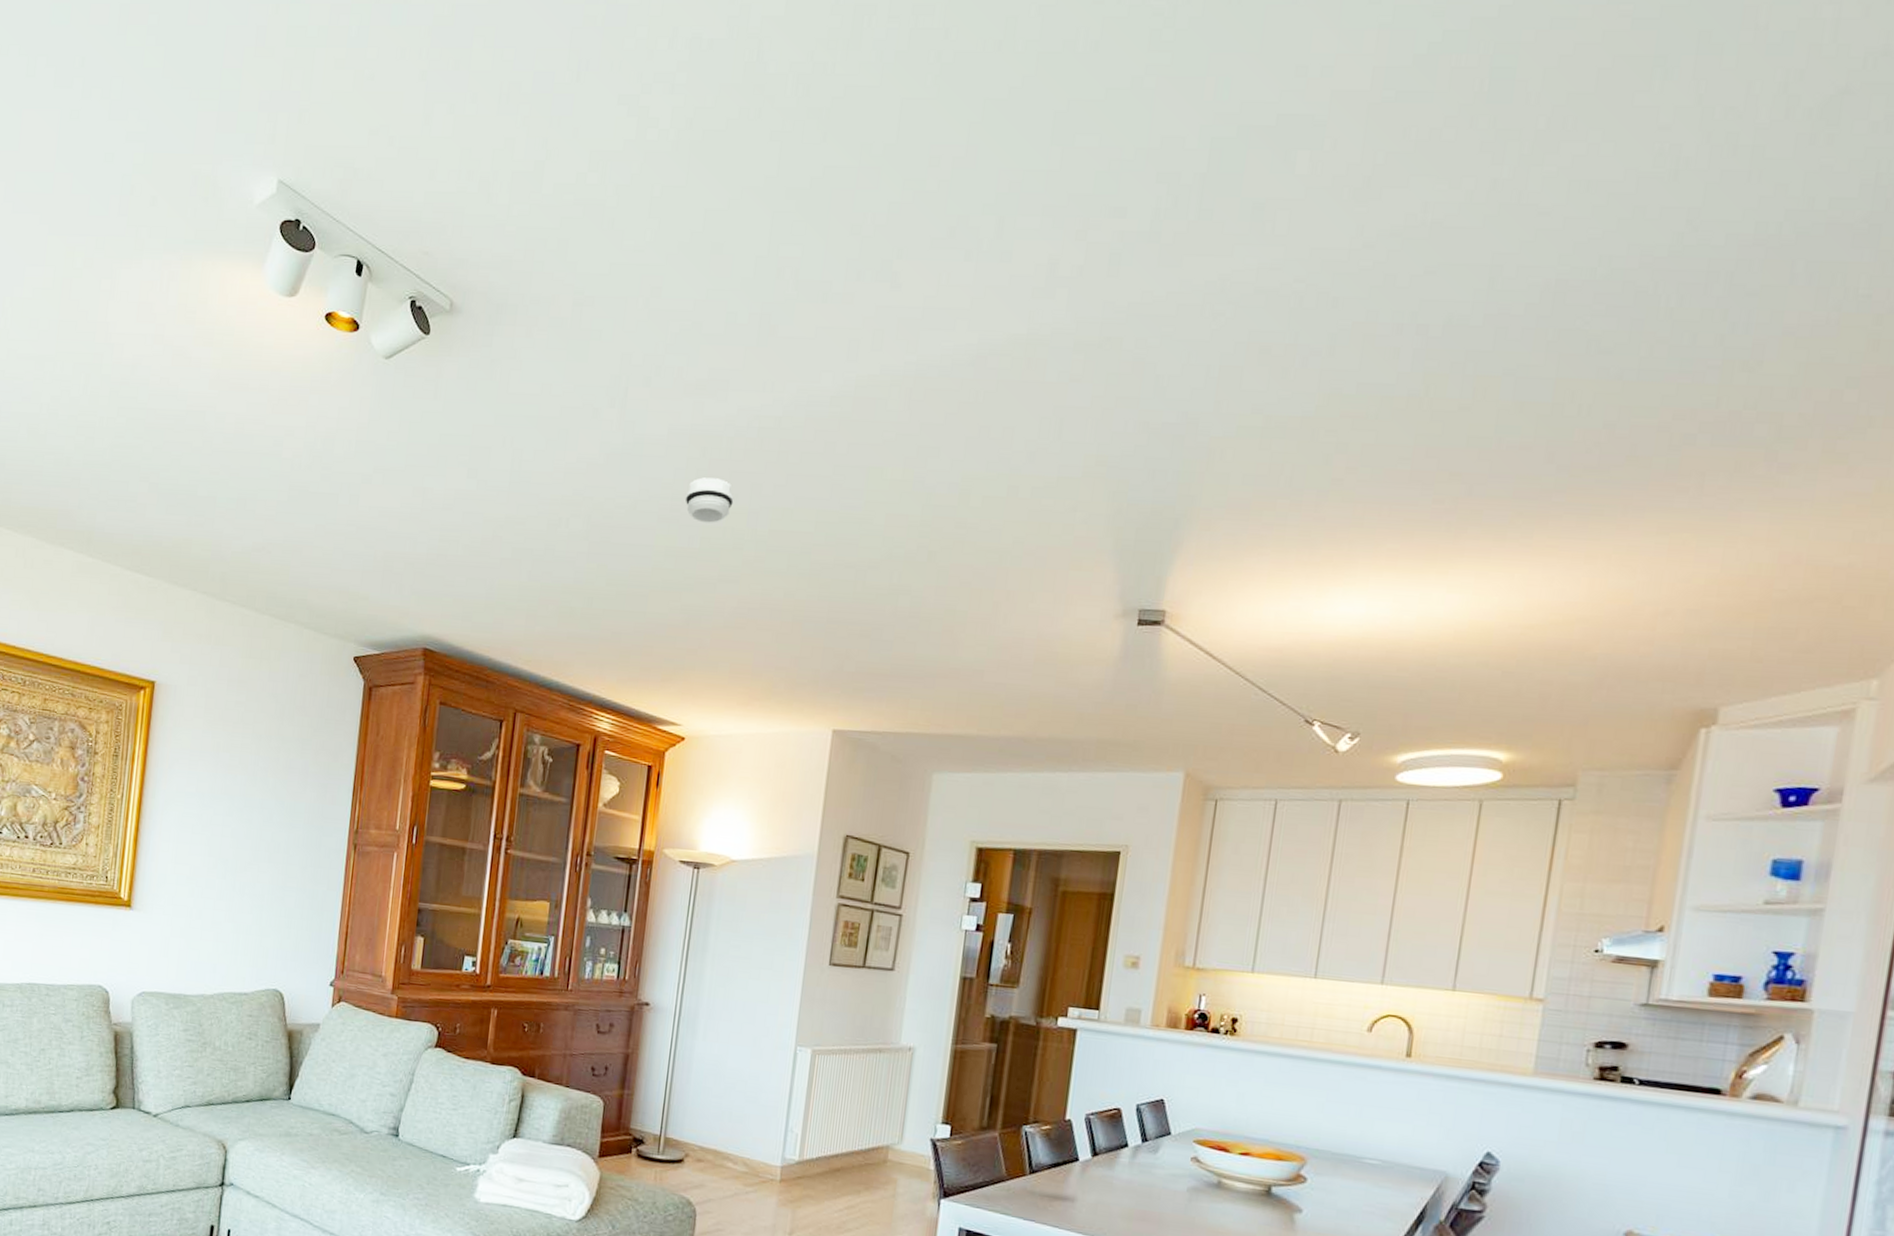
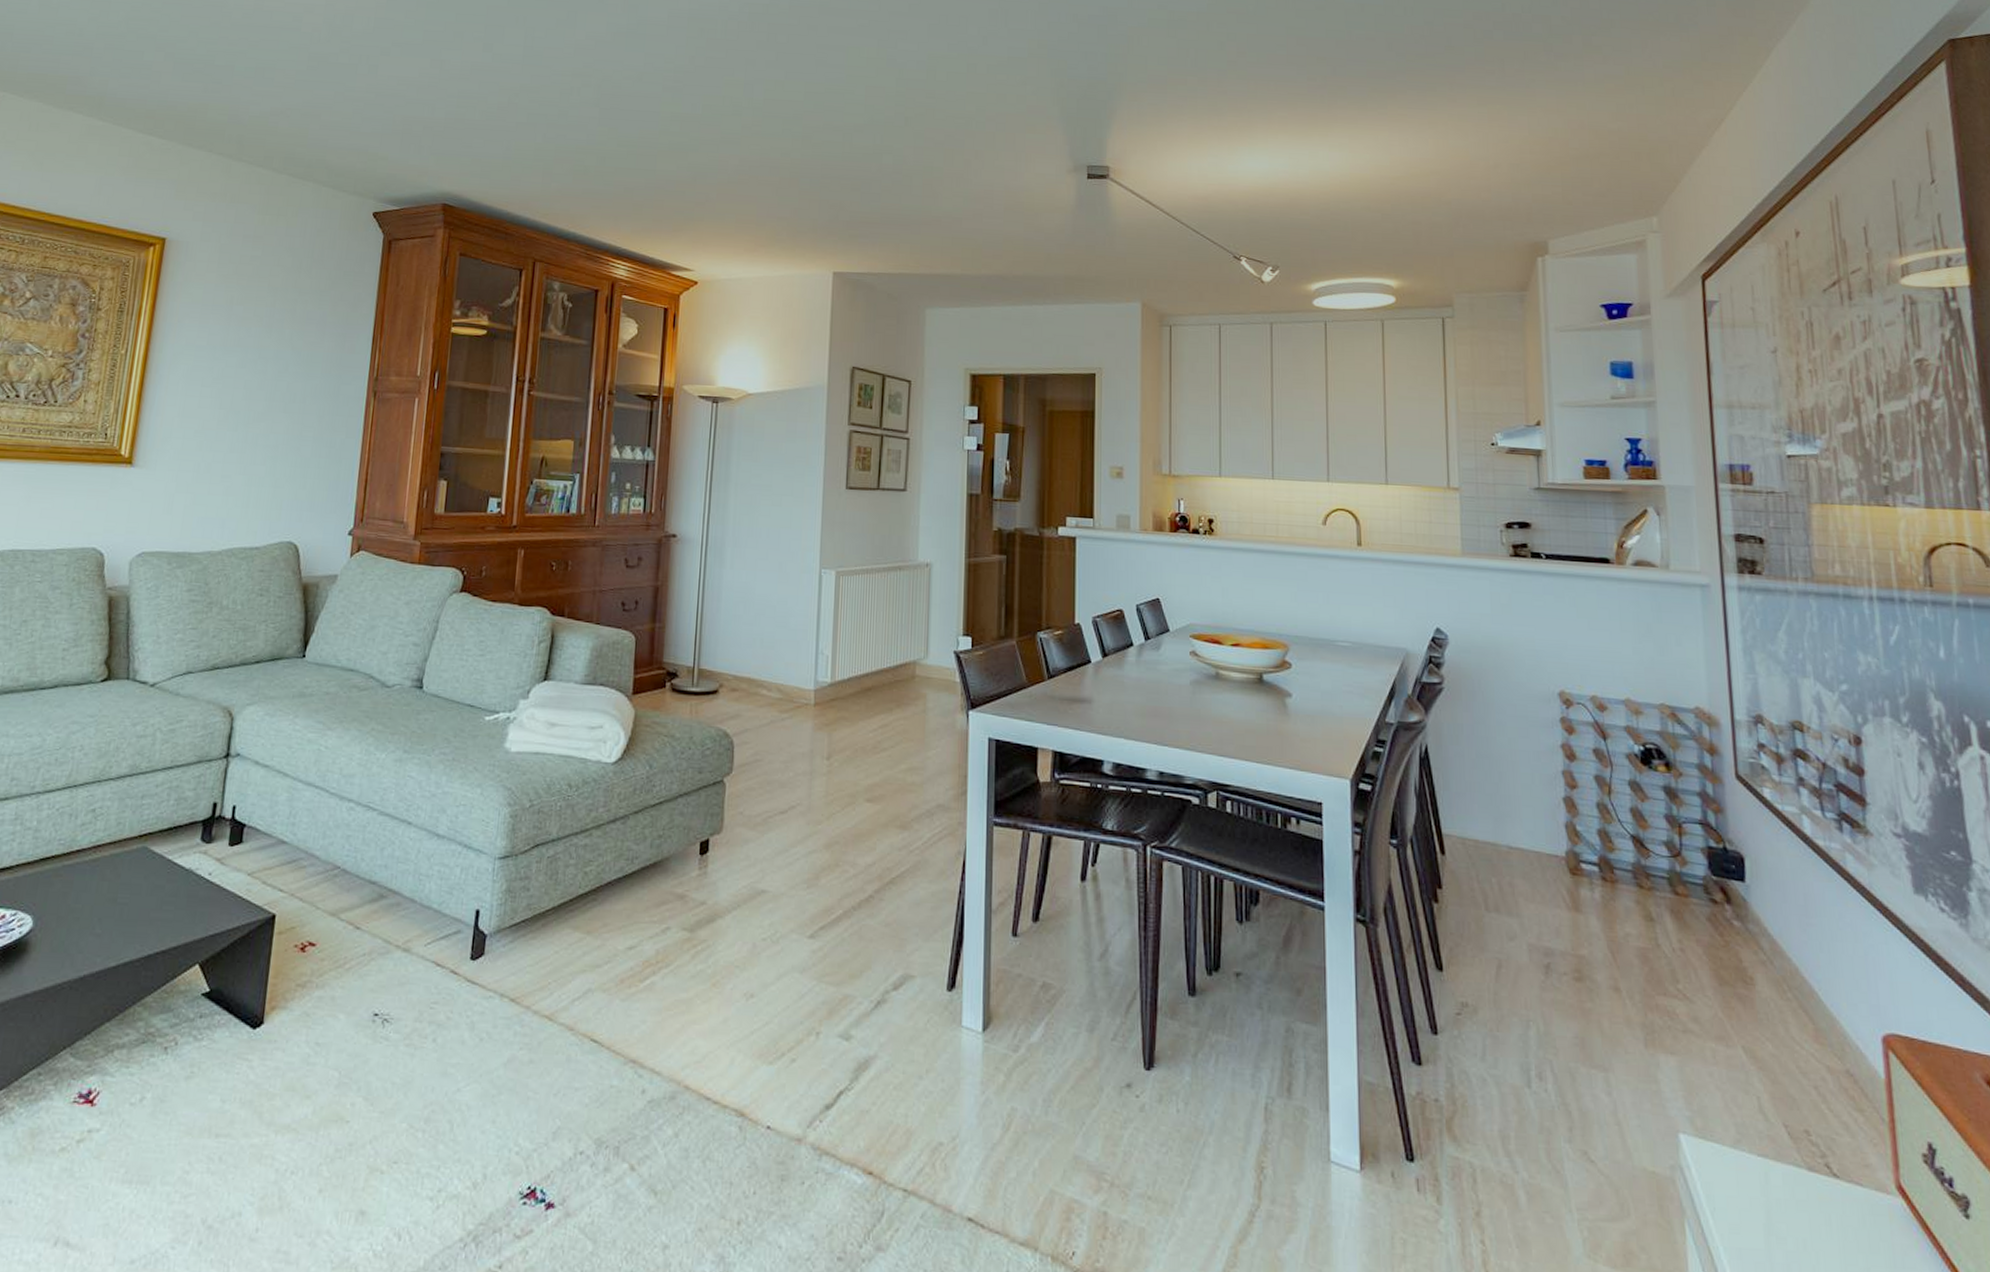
smoke detector: present [685,477,734,523] -> none [686,54,731,93]

